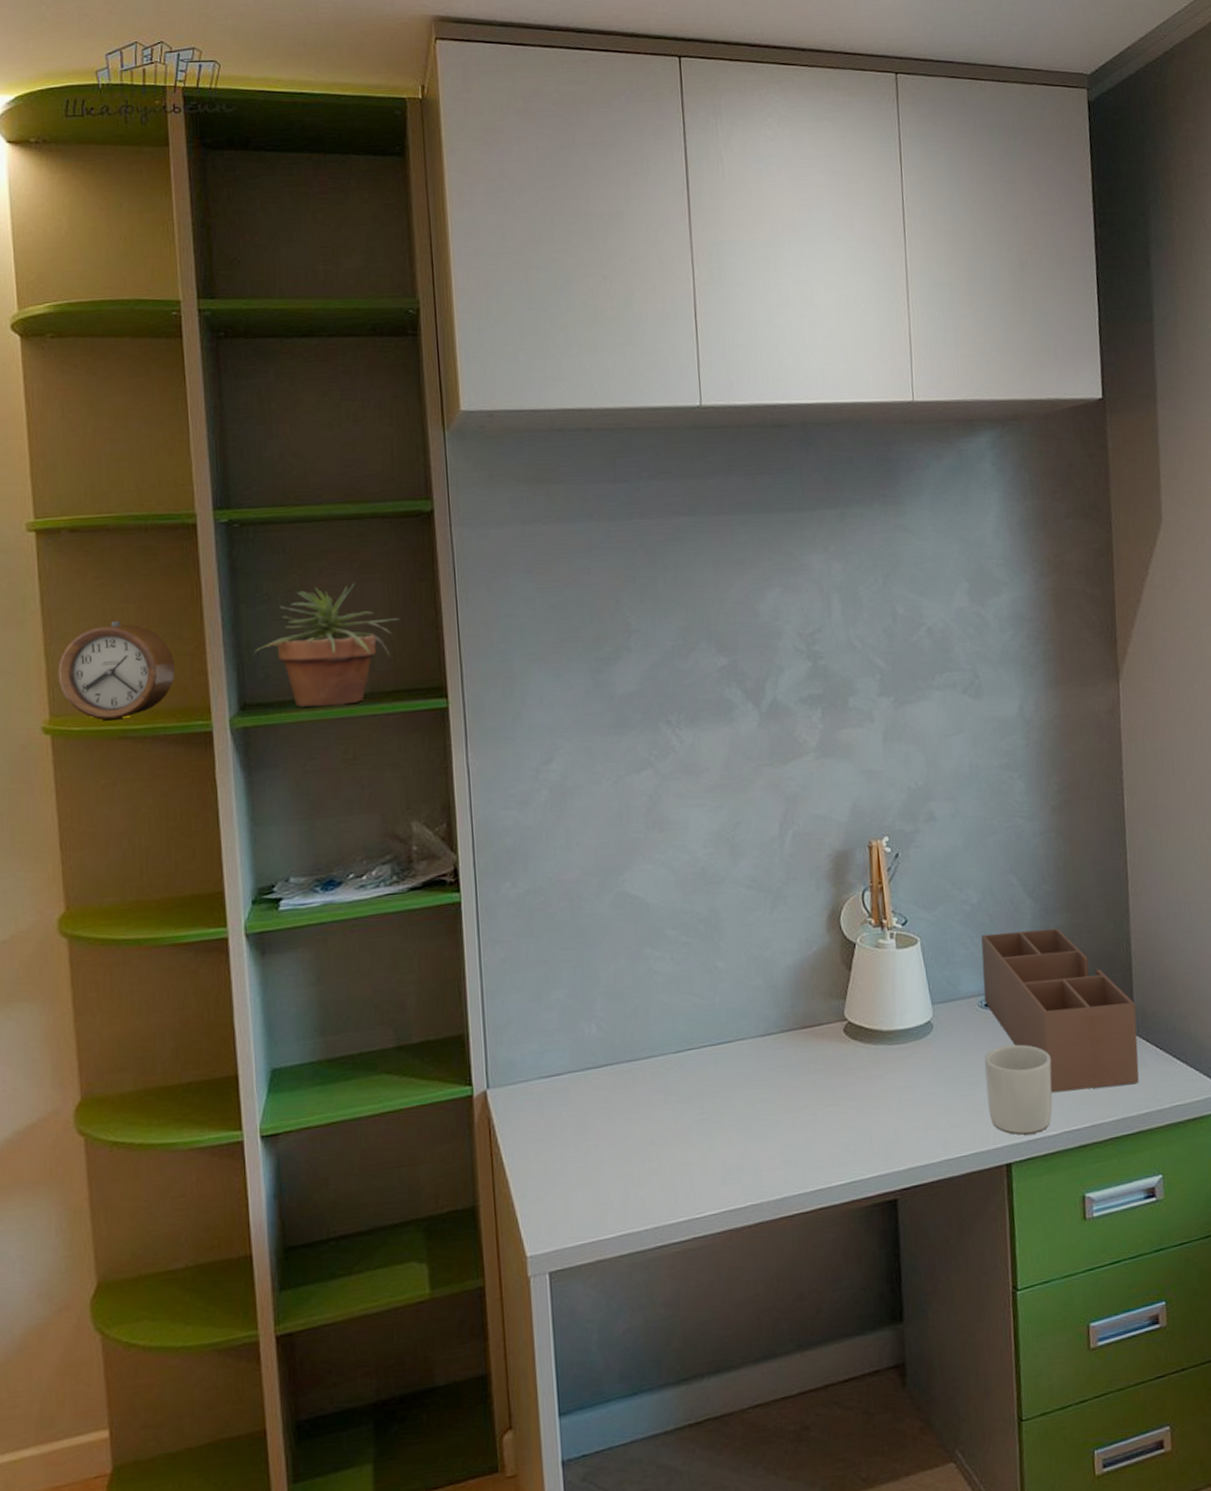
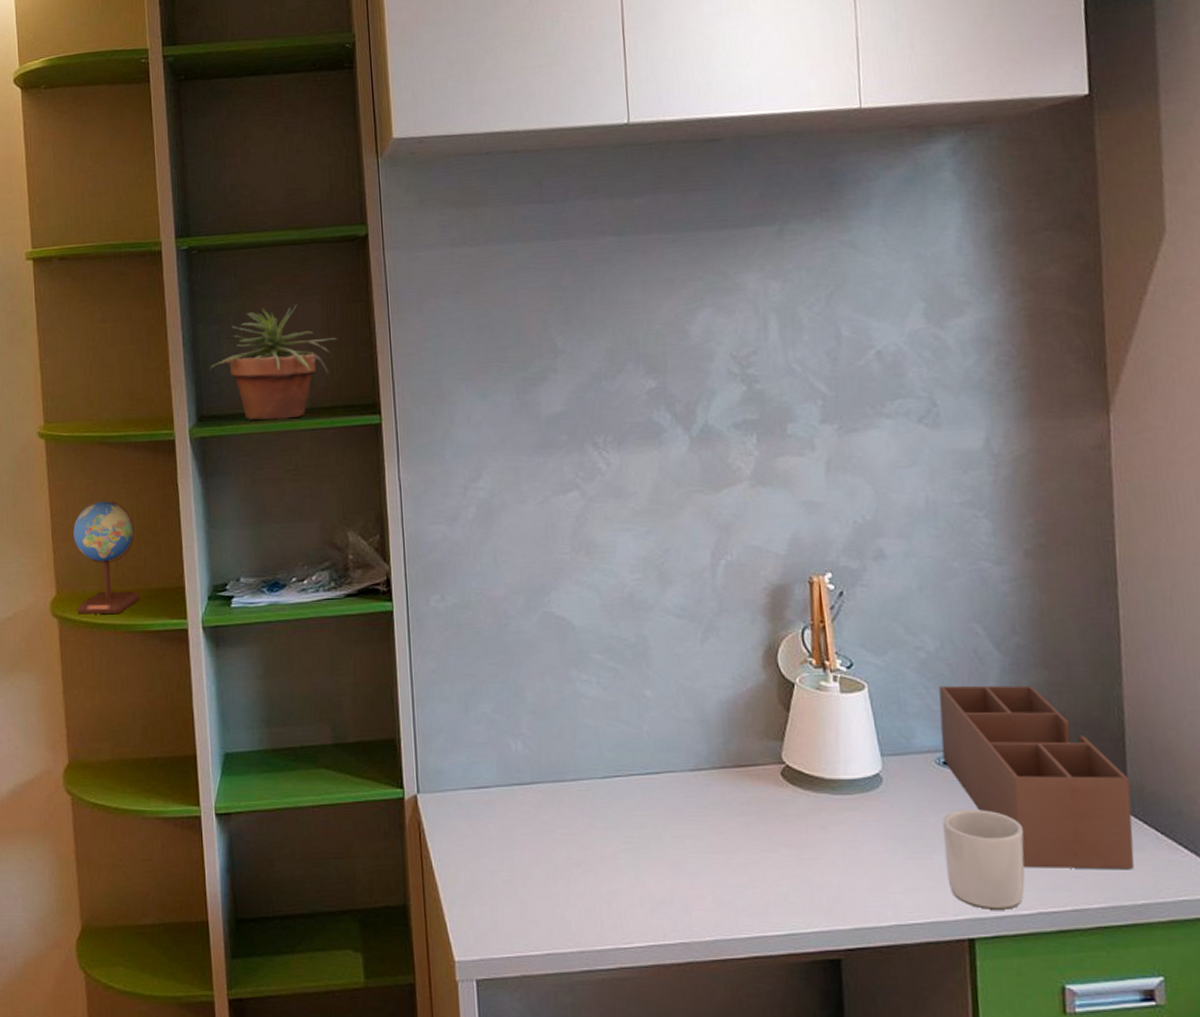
clock: present [58,620,176,721] -> none [50,338,145,428]
globe: none [87,802,171,931] -> present [73,501,140,614]

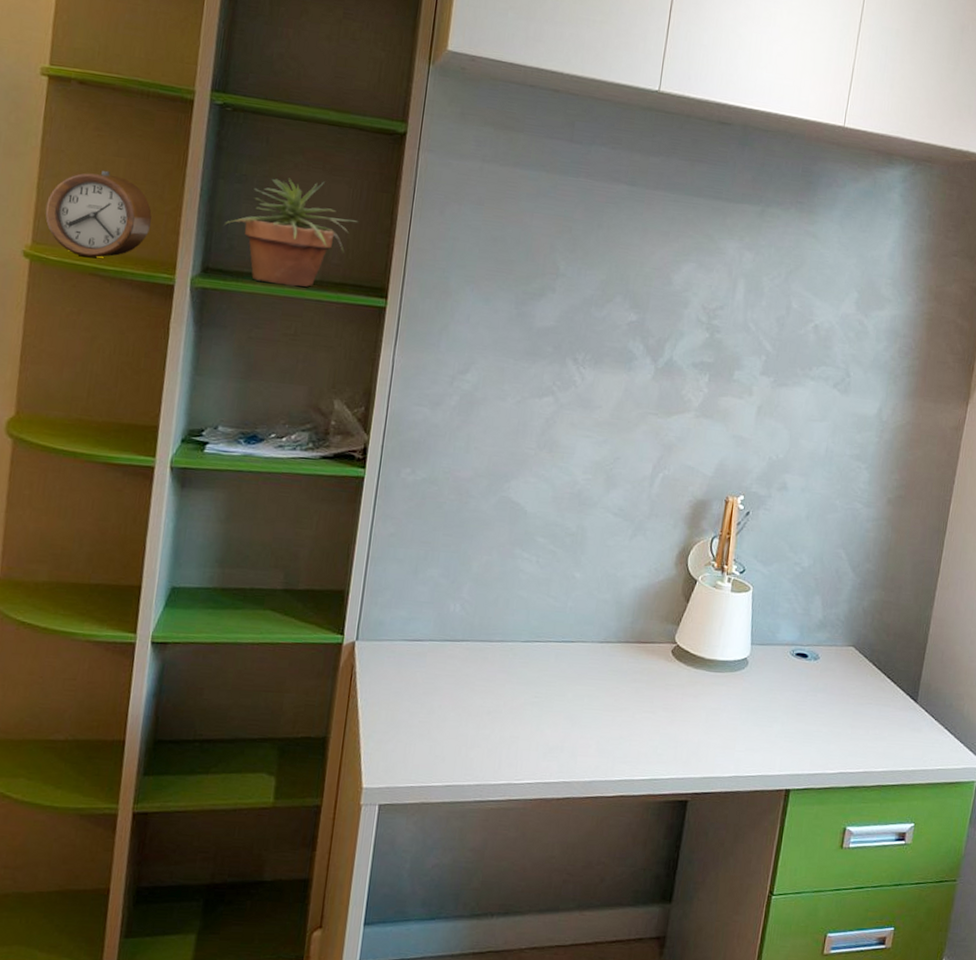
clock: none [50,338,145,428] -> present [45,170,152,258]
globe: present [73,501,140,614] -> none [36,331,115,442]
desk organizer: present [939,685,1134,870] -> none [796,594,923,745]
mug: present [942,809,1025,910] -> none [780,691,843,769]

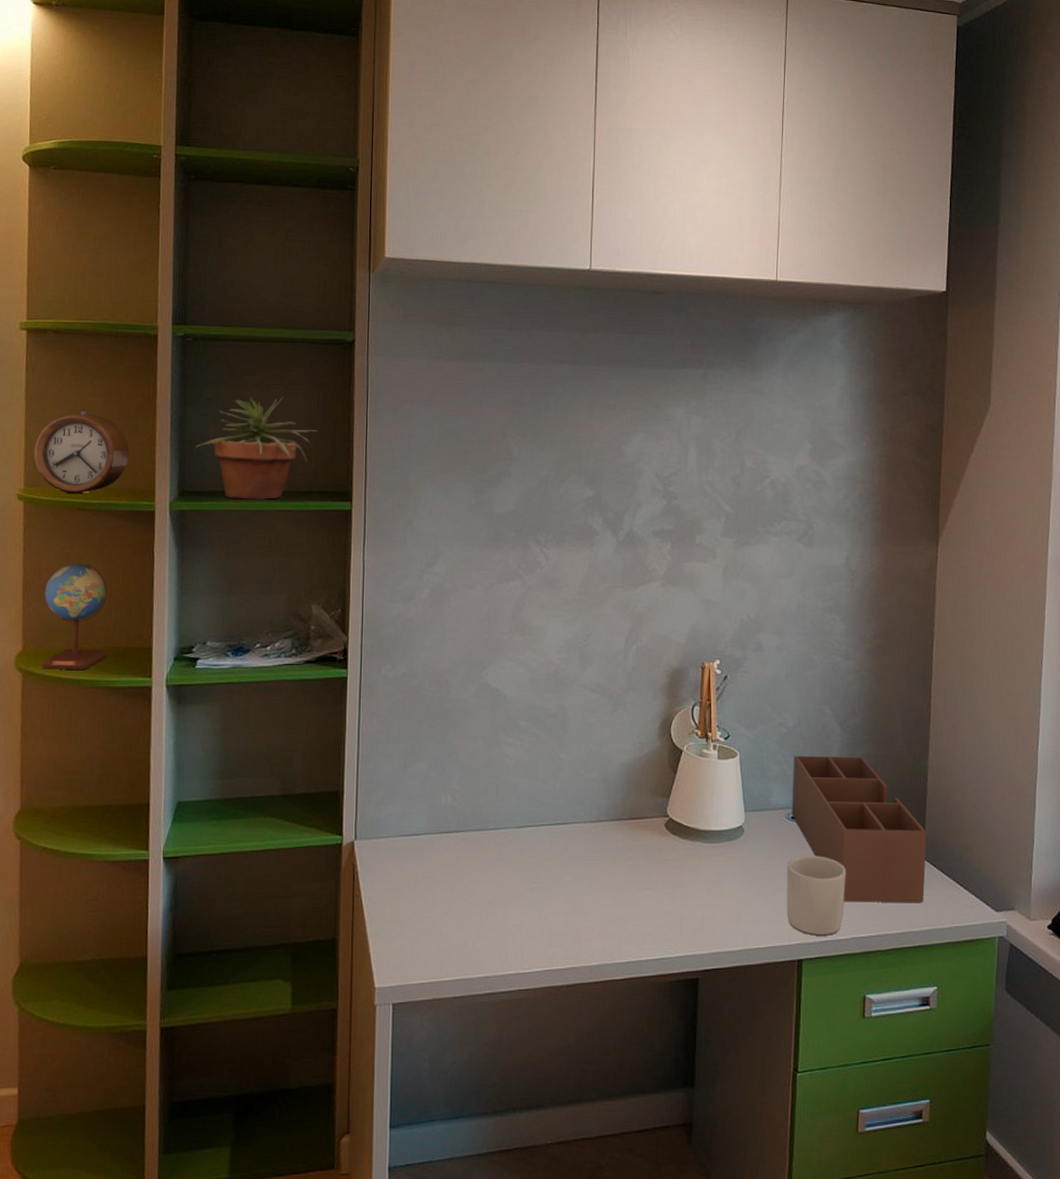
globe: none [36,331,115,442] -> present [42,564,107,669]
mug: none [780,691,843,769] -> present [786,855,847,936]
desk organizer: none [796,594,923,745] -> present [792,755,927,903]

